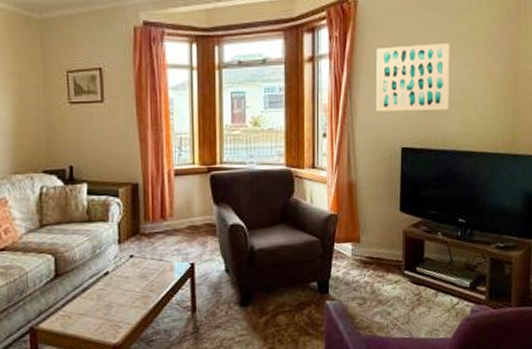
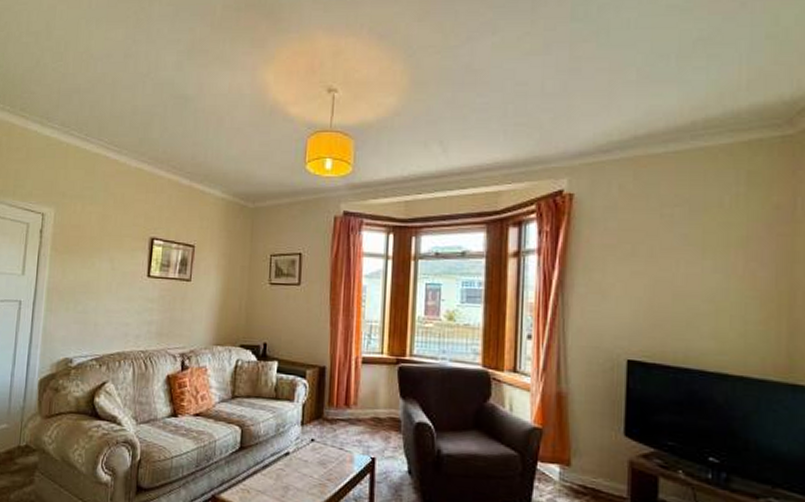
wall art: present [376,43,450,111] -> none [594,243,694,321]

